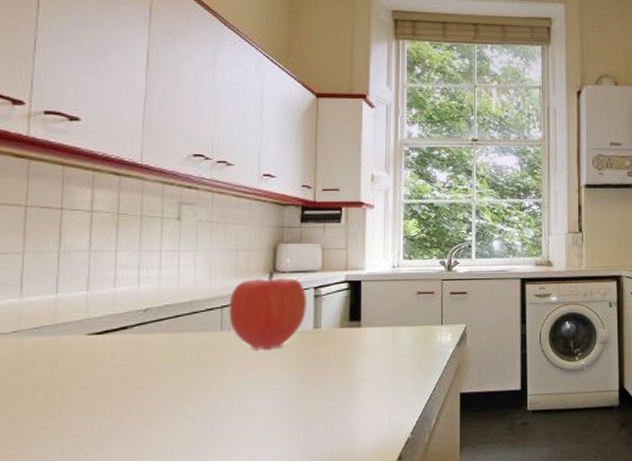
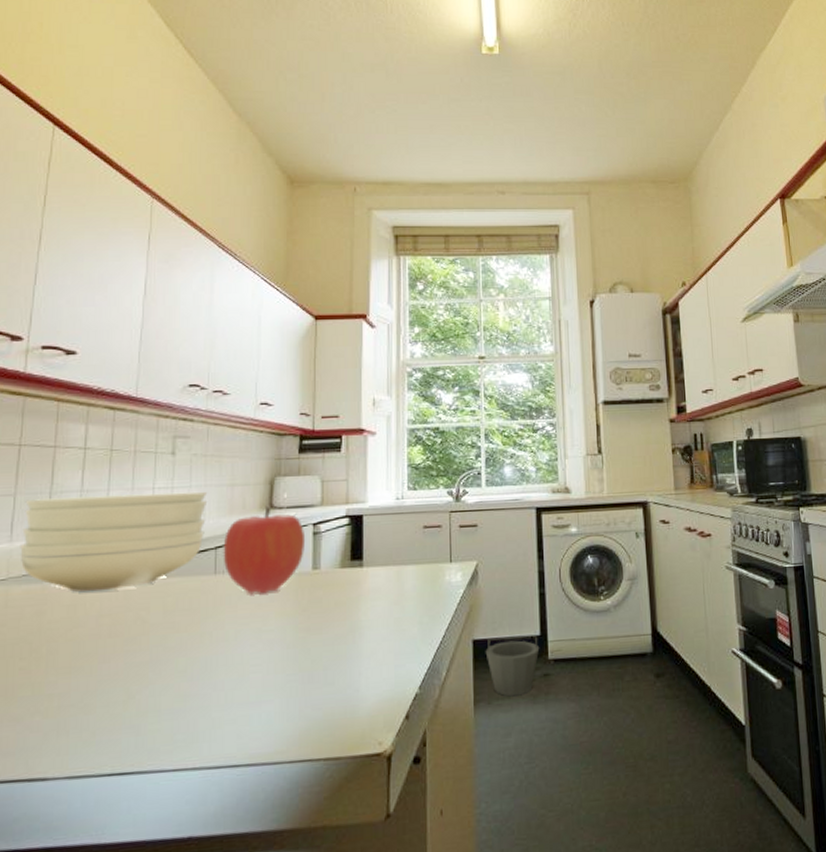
bowl: none [30,255,214,344] -> present [20,491,208,592]
bucket: none [471,390,520,442] -> present [485,636,540,697]

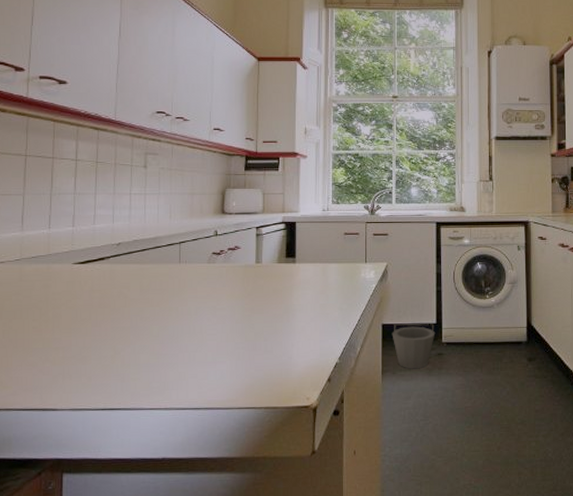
bowl: present [20,491,208,592] -> none [29,198,173,271]
fruit: present [223,505,306,594] -> none [185,211,250,280]

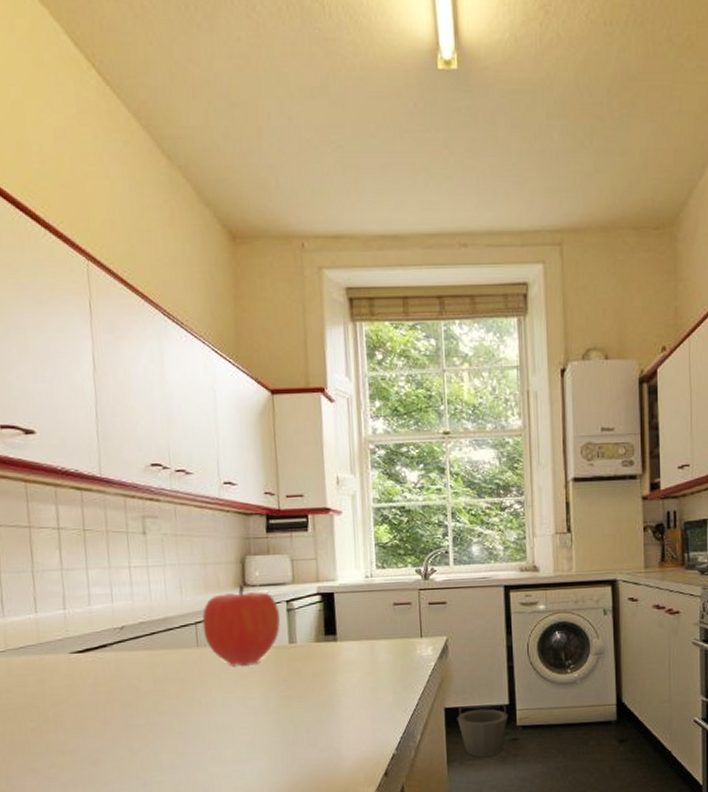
fruit: none [185,211,250,280] -> present [202,583,281,666]

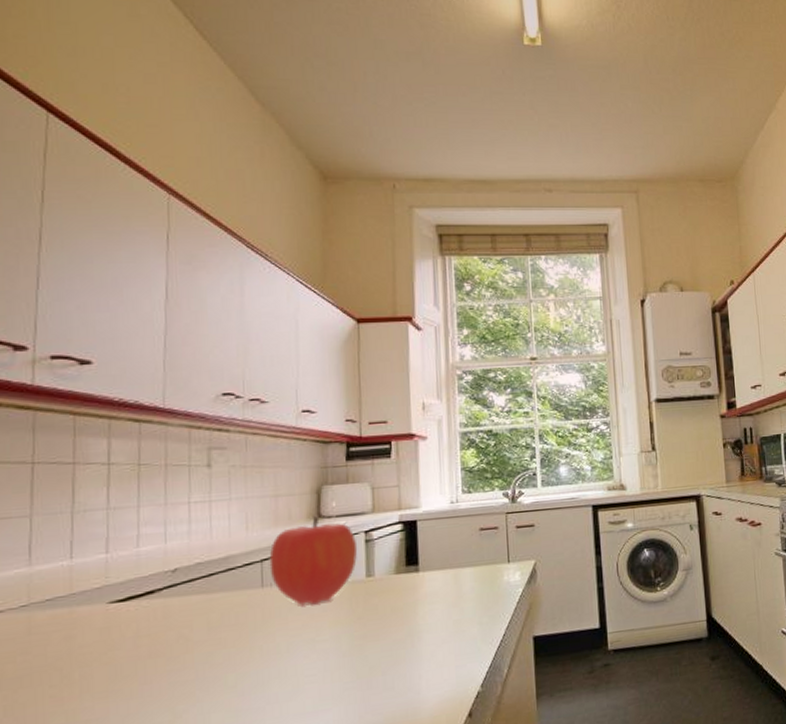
bucket: present [456,705,509,758] -> none [546,629,600,688]

